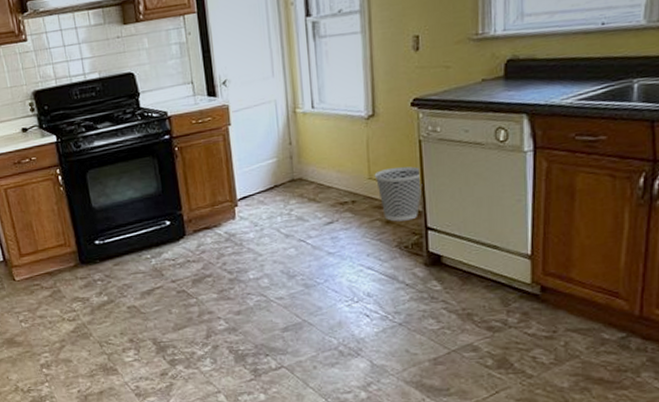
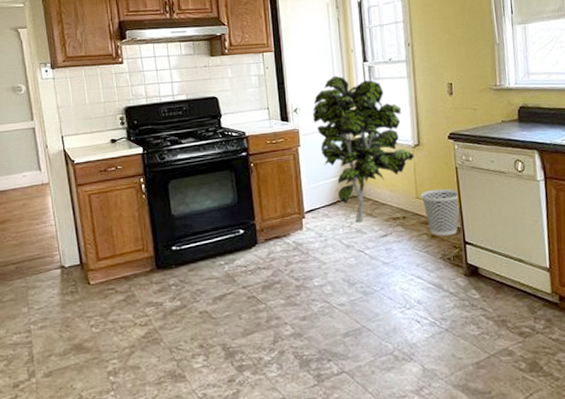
indoor plant: none [244,36,368,209] -> present [313,75,415,222]

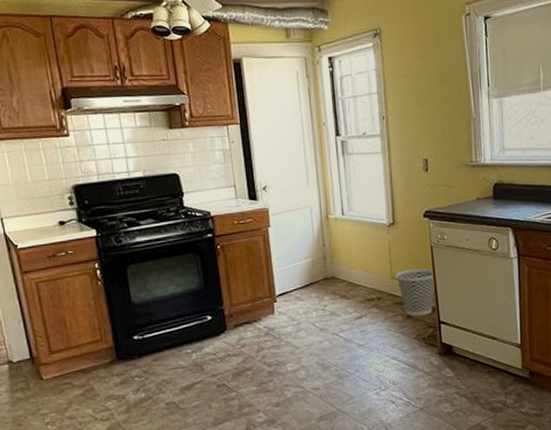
indoor plant: present [313,75,415,222] -> none [283,150,390,305]

